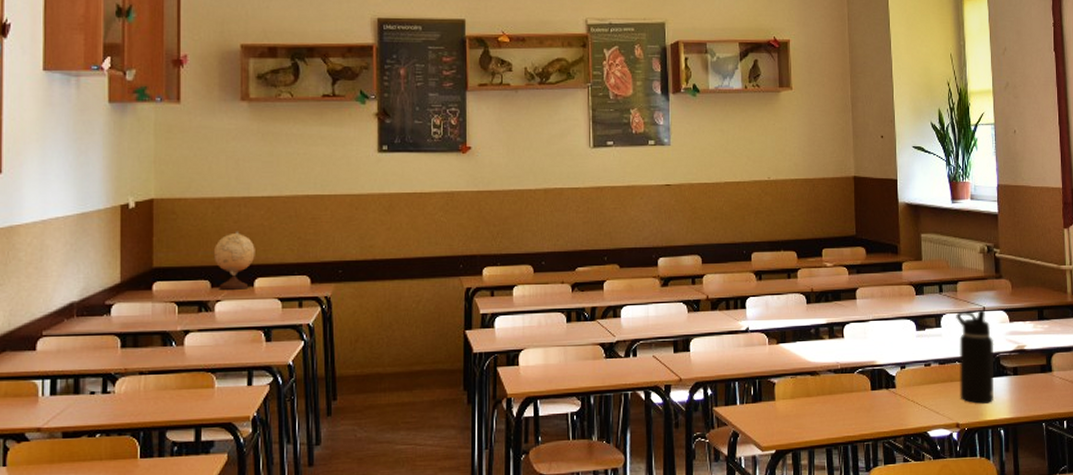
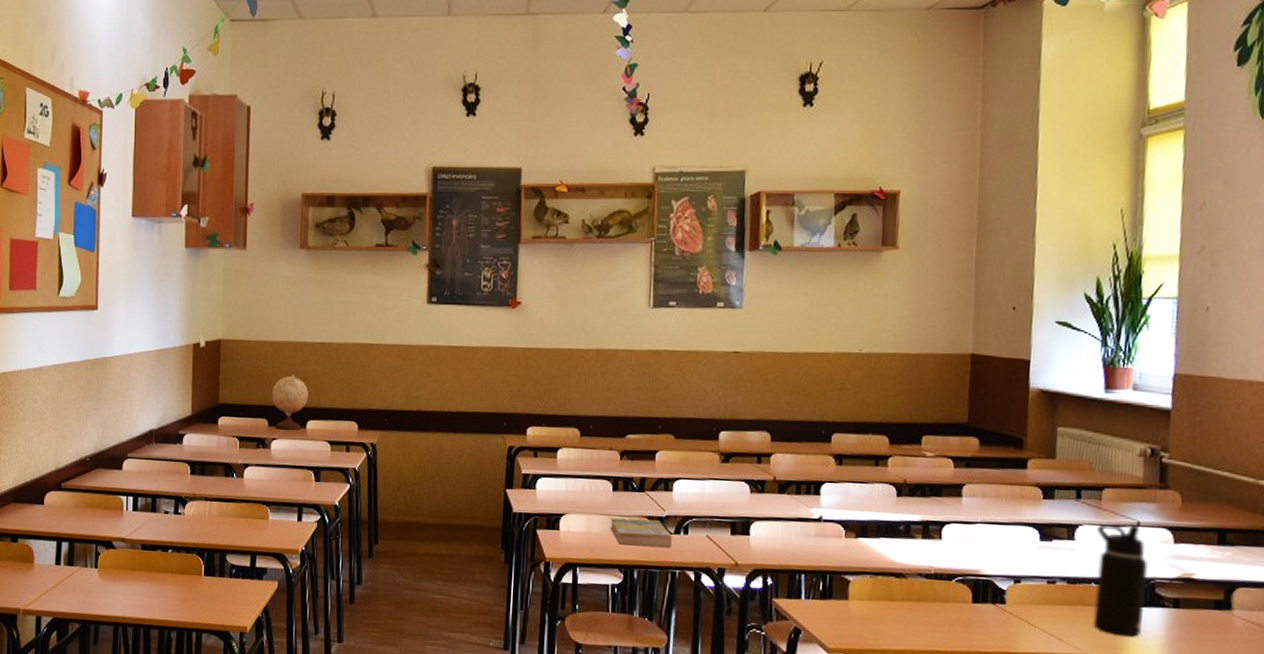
book: none [566,346,624,373] -> present [610,517,673,547]

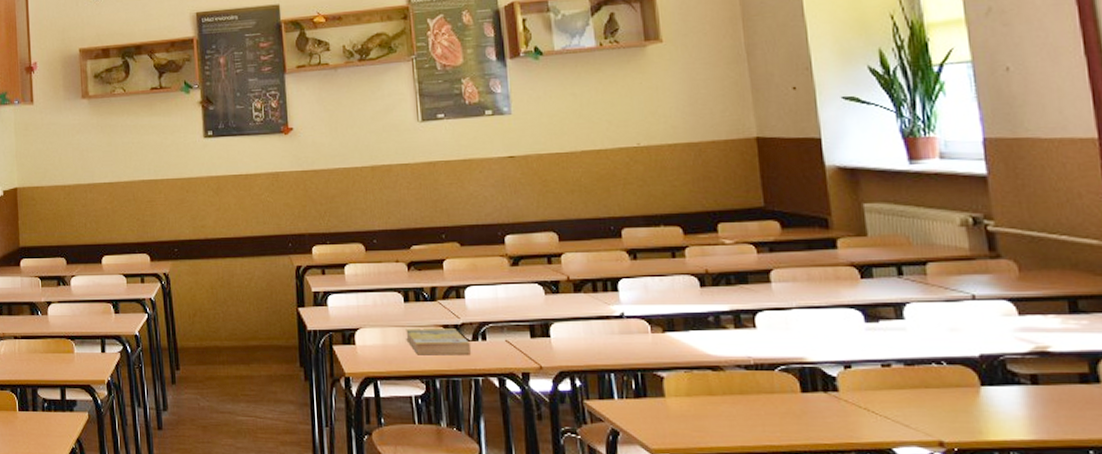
globe: present [271,374,309,430] -> none [66,214,101,267]
water bottle: present [1093,523,1149,637] -> none [927,297,999,419]

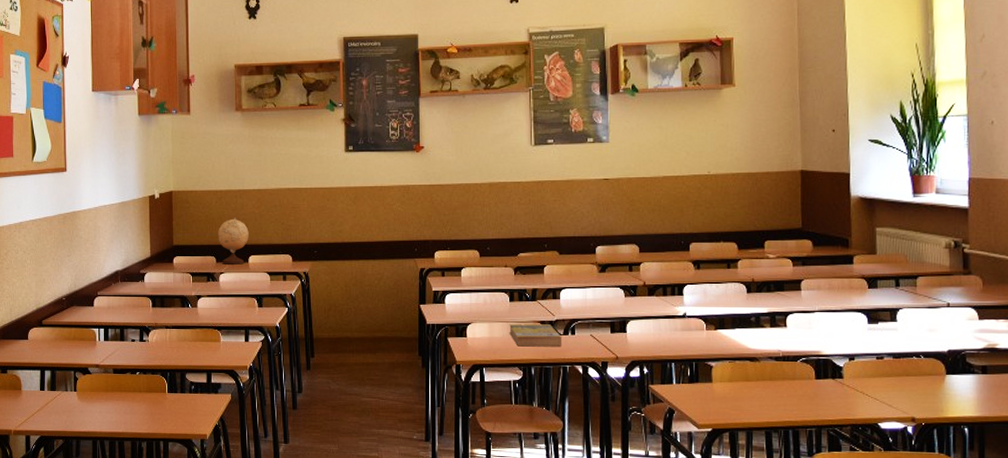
globe: none [66,214,101,267] -> present [217,217,249,265]

